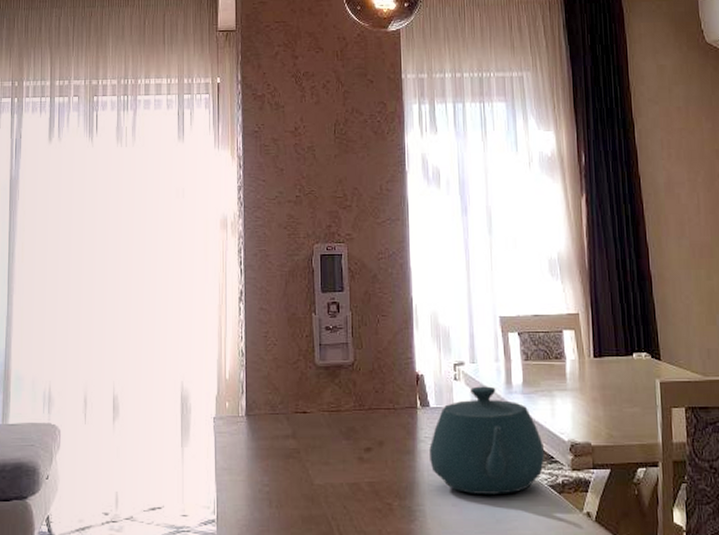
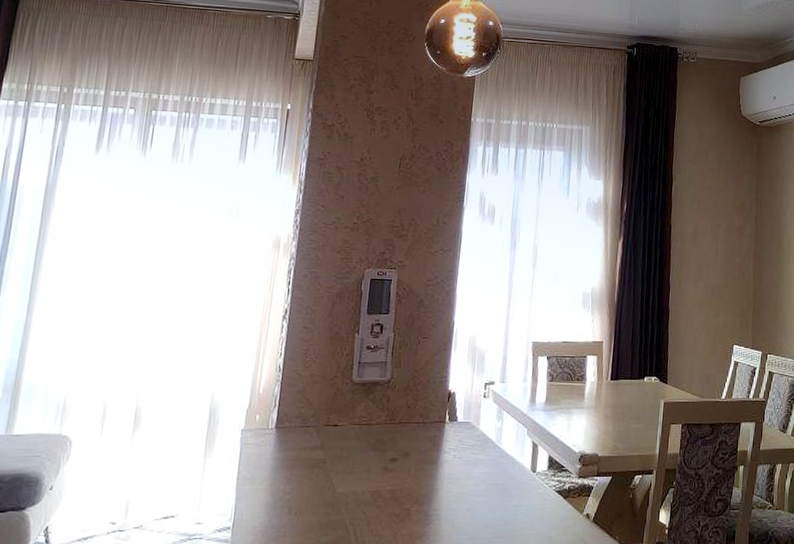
teapot: present [429,386,545,495] -> none [451,403,557,499]

